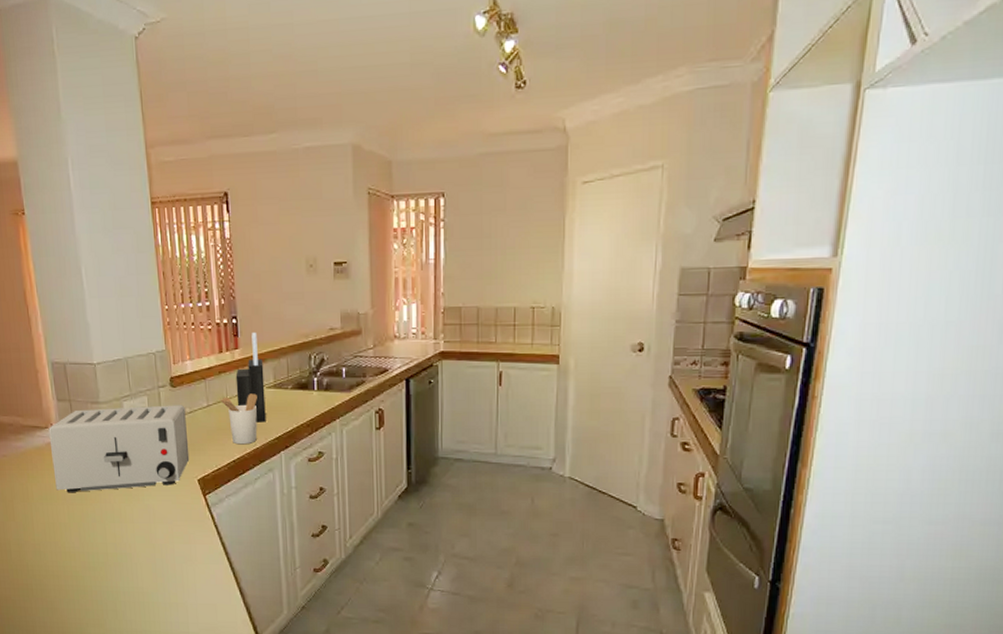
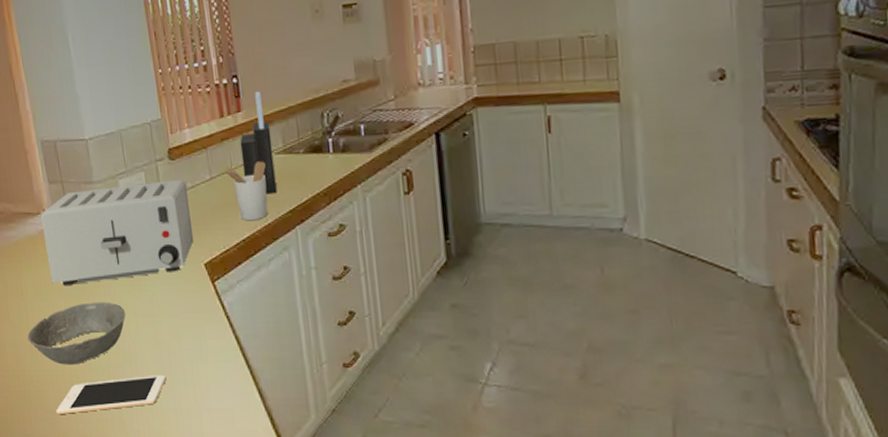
bowl: none [31,508,124,562] -> present [27,302,126,365]
cell phone: none [56,573,158,605] -> present [56,374,167,415]

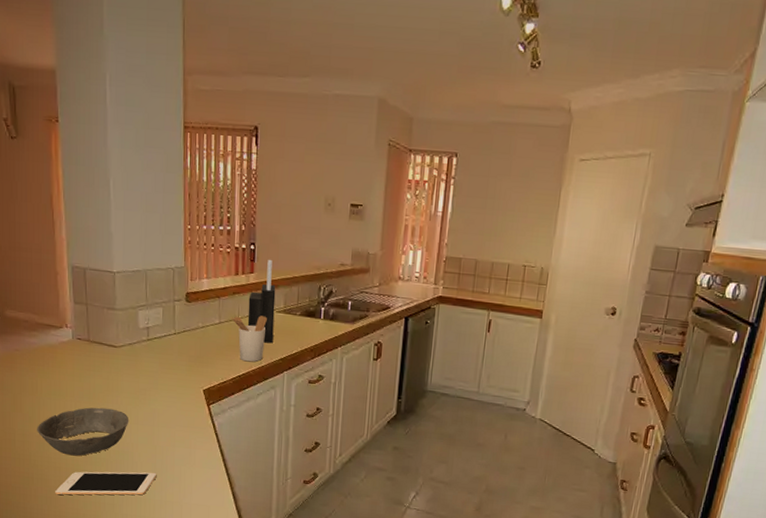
toaster: present [41,179,194,286] -> none [63,313,198,393]

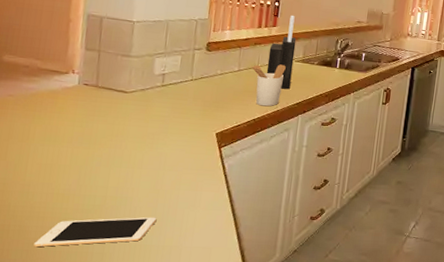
bowl: present [37,407,128,456] -> none [22,153,132,204]

